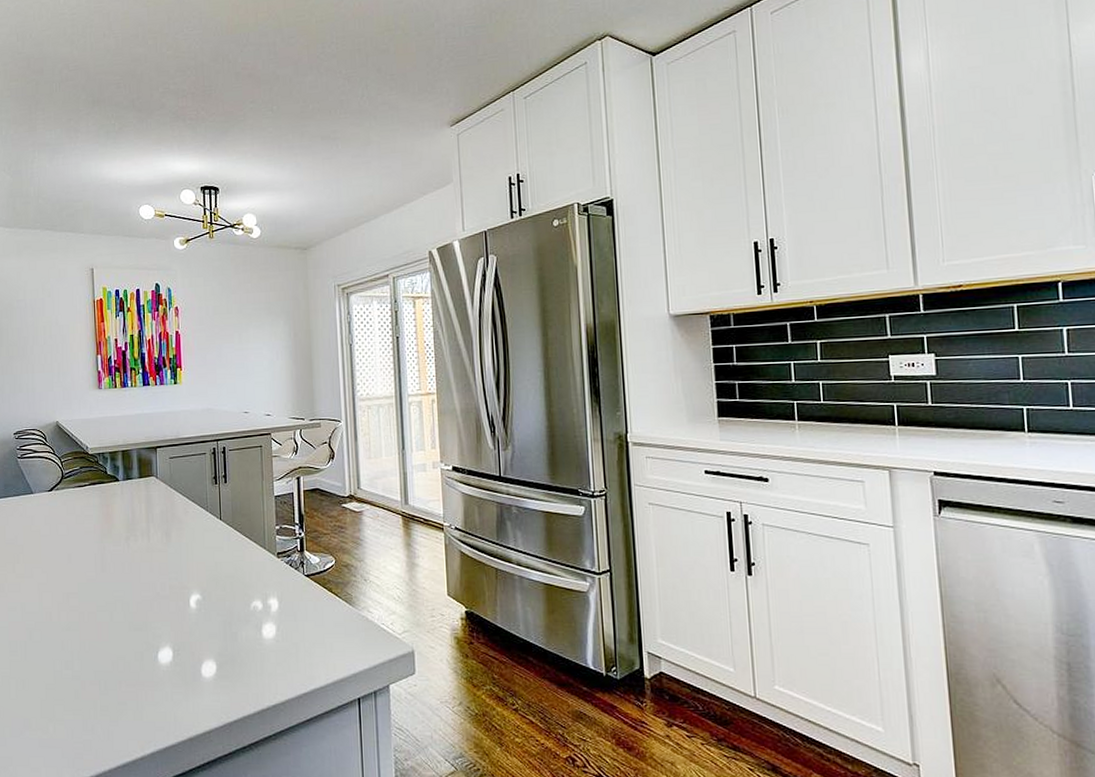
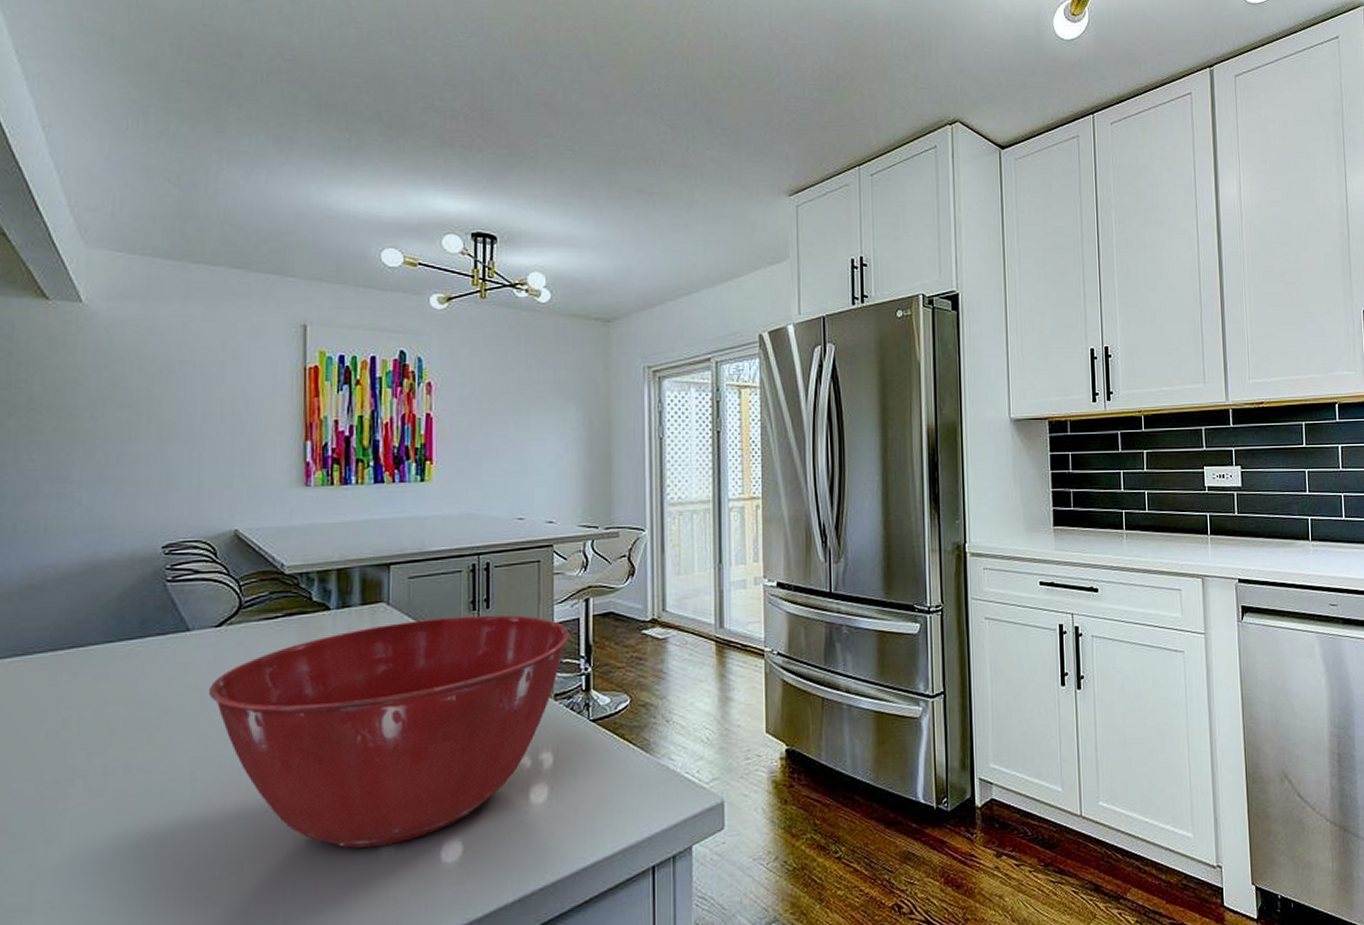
mixing bowl: none [46,488,287,660] -> present [208,614,570,848]

